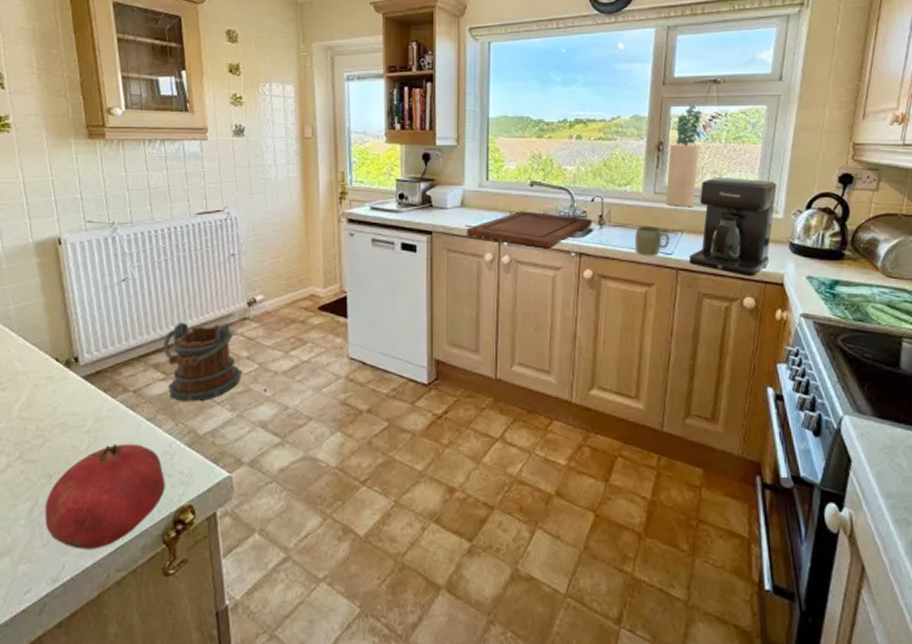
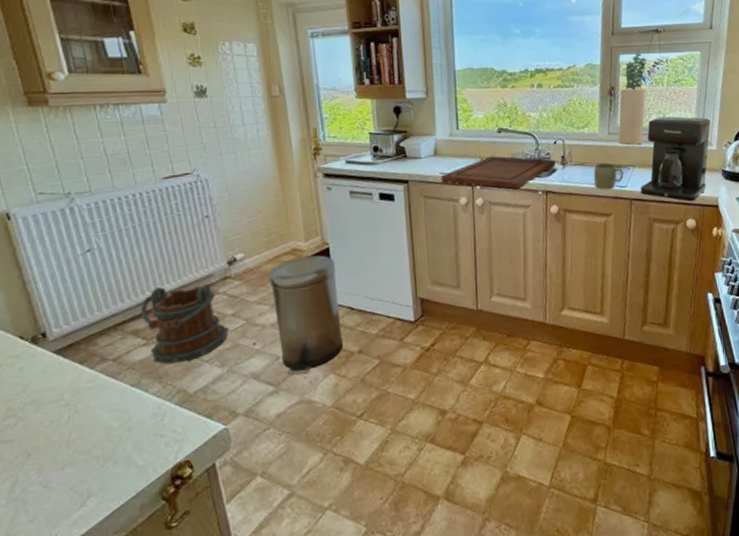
fruit: present [44,443,165,550] -> none [27,410,158,519]
pedal bin: none [285,303,353,428] -> present [269,255,344,375]

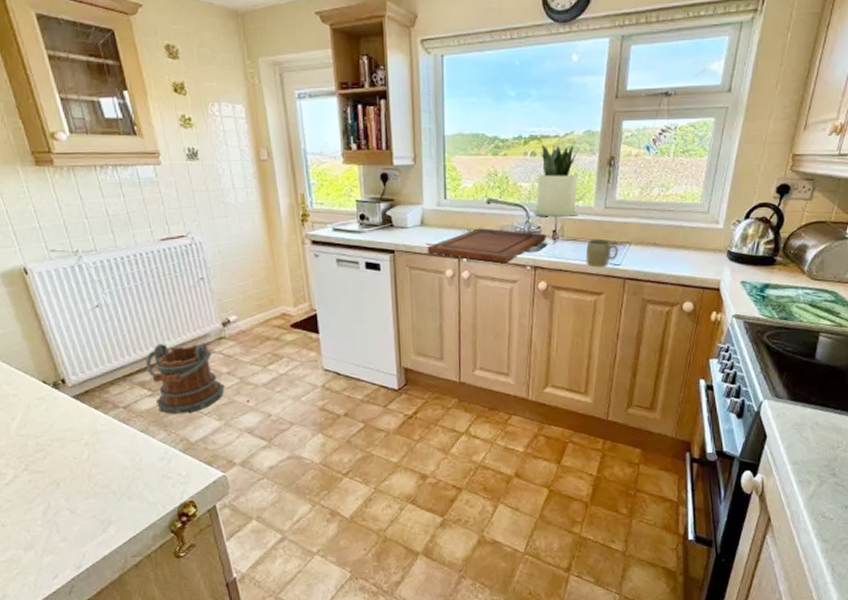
pedal bin: present [269,255,344,375] -> none [260,321,331,432]
planter: none [541,75,585,145] -> present [532,143,579,218]
vase: present [618,49,647,146] -> none [615,115,652,221]
coffee maker: present [640,116,711,202] -> none [635,190,719,284]

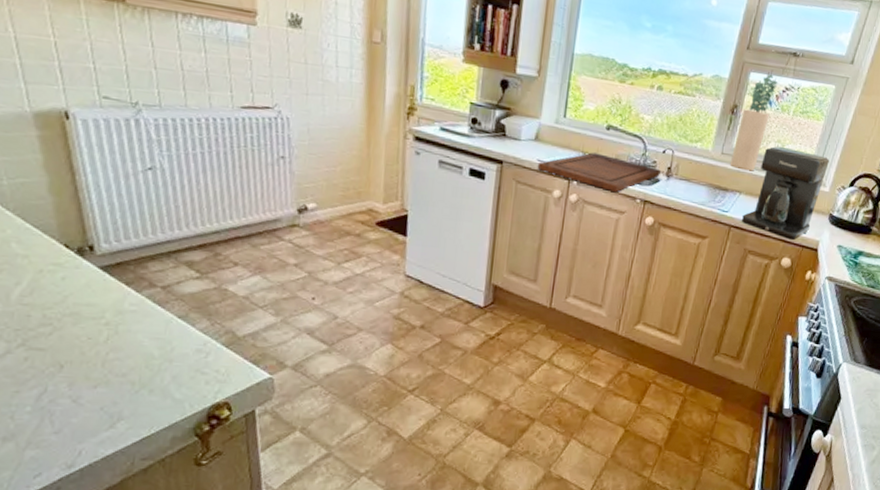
bucket: present [145,343,225,415] -> none [197,221,289,304]
planter: present [532,143,579,218] -> none [650,80,704,158]
mug: present [585,238,618,268] -> none [695,182,729,212]
vase: none [615,115,652,221] -> present [729,70,777,172]
coffee maker: none [635,190,719,284] -> present [741,146,830,241]

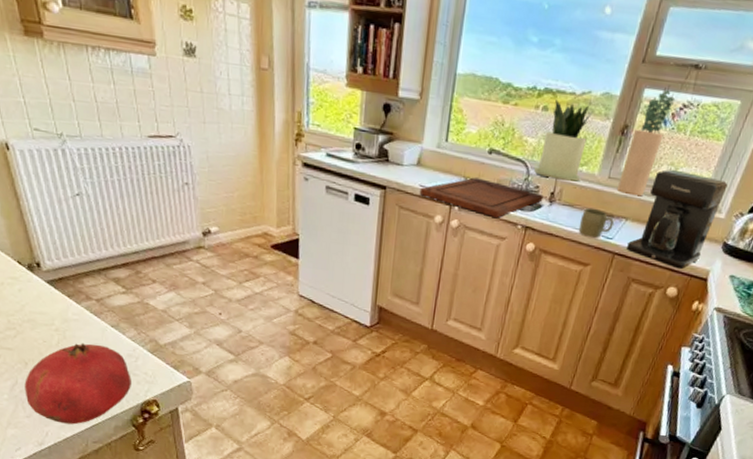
fruit: none [55,338,199,439] -> present [24,342,131,425]
planter: none [650,80,704,158] -> present [533,99,592,182]
mug: none [695,182,729,212] -> present [578,207,614,239]

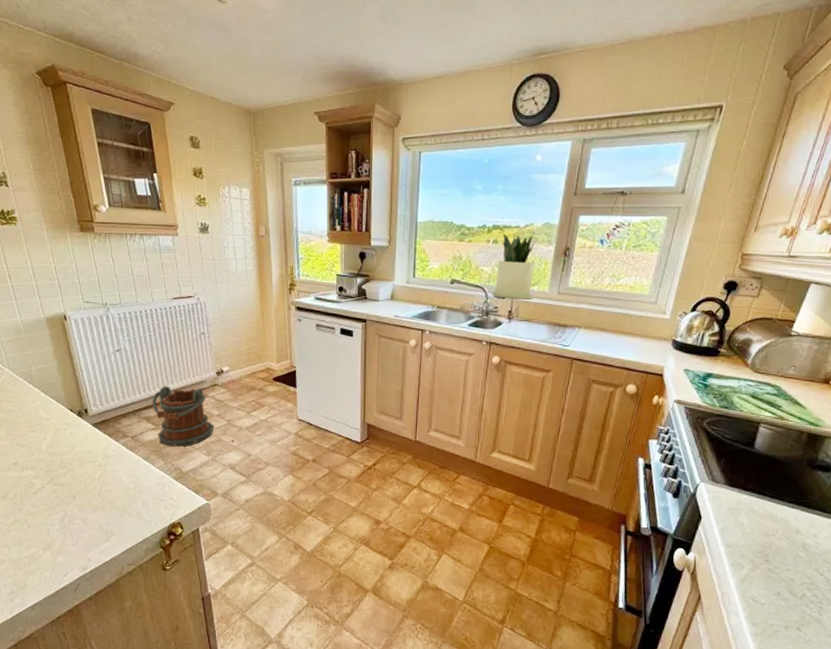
fruit: present [24,342,131,425] -> none [72,475,160,549]
bucket: none [122,243,199,317] -> present [152,386,215,448]
cutting board: present [419,177,543,219] -> none [395,305,502,338]
mug: present [578,207,614,239] -> none [537,320,568,347]
vase: present [616,85,674,197] -> none [567,211,607,307]
coffee maker: present [625,169,728,270] -> none [582,280,668,368]

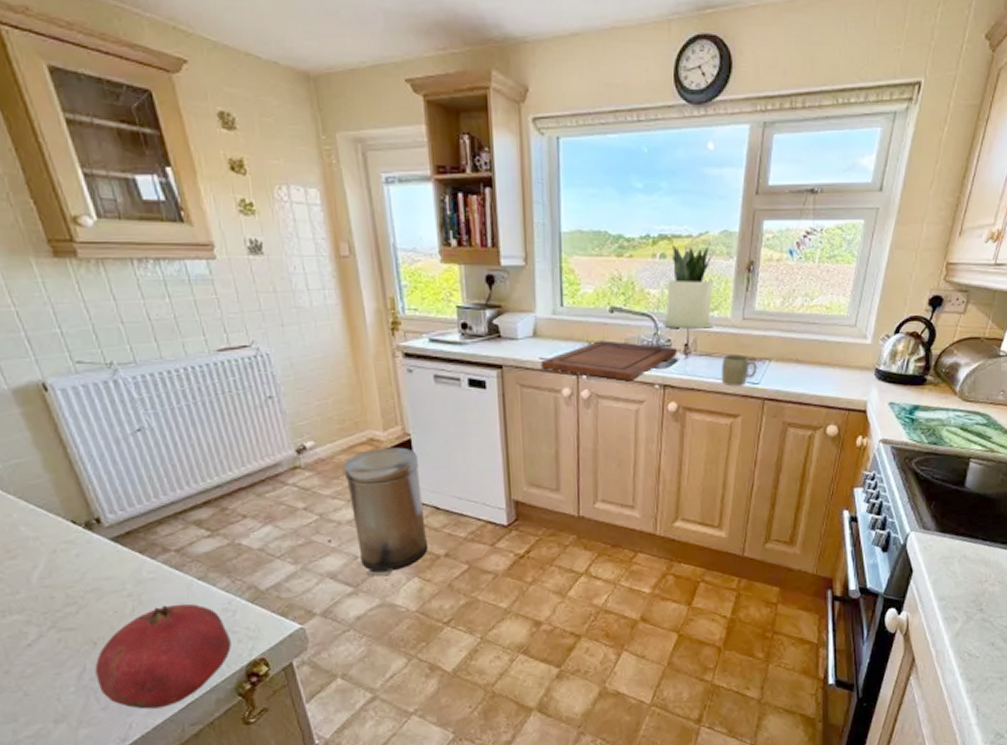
fruit: none [72,475,160,549] -> present [95,603,231,709]
bucket: present [152,386,215,448] -> none [201,474,301,559]
pedal bin: none [247,375,301,471] -> present [343,447,429,576]
cutting board: none [395,305,502,338] -> present [540,340,677,382]
mug: none [537,320,568,347] -> present [721,354,757,387]

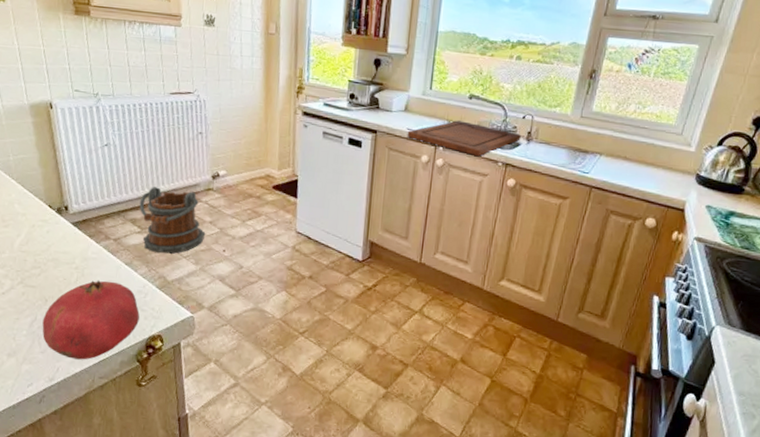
bucket: none [201,474,301,559] -> present [139,187,206,254]
pedal bin: present [343,447,429,576] -> none [243,183,301,286]
planter: present [661,244,714,330] -> none [510,50,562,122]
mug: present [721,354,757,387] -> none [555,145,589,174]

